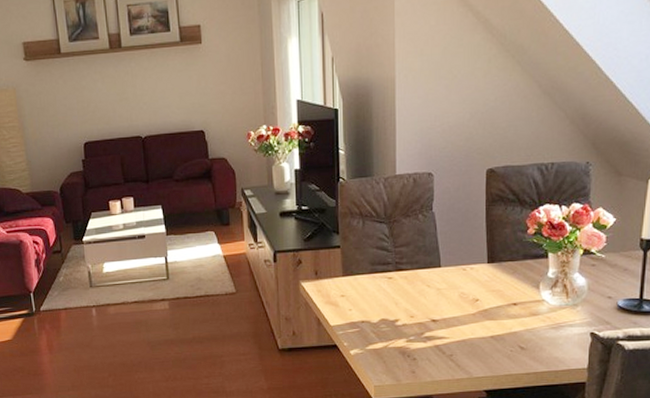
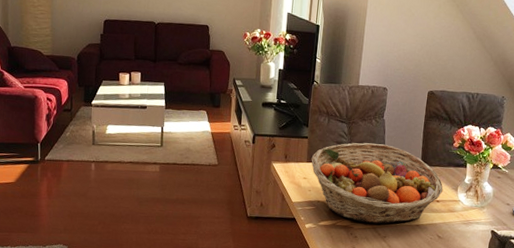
fruit basket: none [347,243,520,341] -> present [311,143,444,224]

